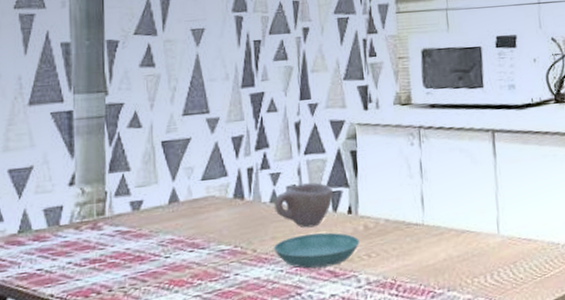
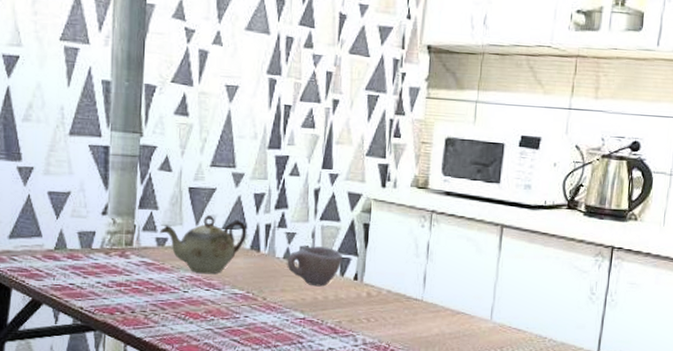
teapot: none [133,168,229,234] -> present [159,215,247,274]
saucer: present [273,232,359,269] -> none [281,291,361,323]

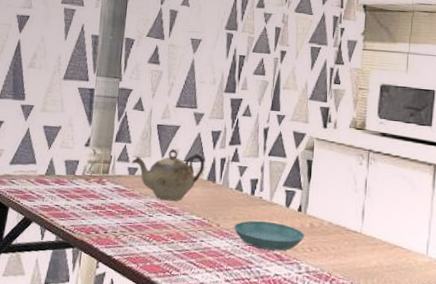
saucer: none [281,291,361,323] -> present [233,220,304,251]
cup: present [287,246,342,287] -> none [239,179,288,217]

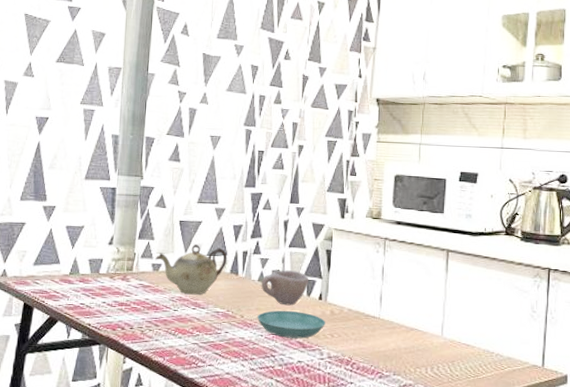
cup: none [239,179,288,217] -> present [261,270,308,306]

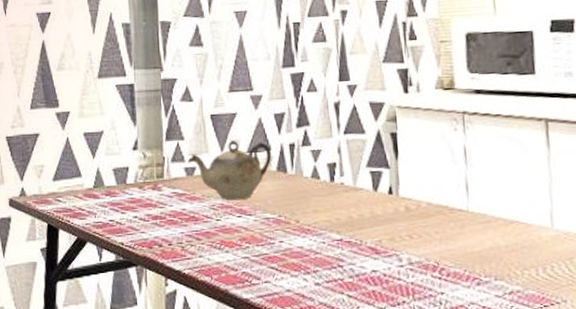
saucer: present [257,310,325,339] -> none [315,210,401,244]
cup: present [261,270,308,306] -> none [316,161,373,205]

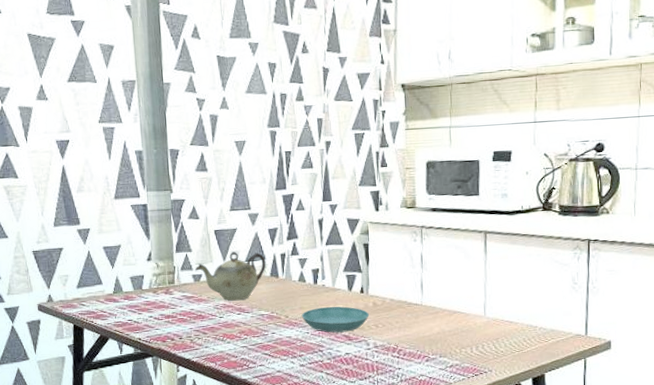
saucer: none [315,210,401,244] -> present [301,306,369,333]

